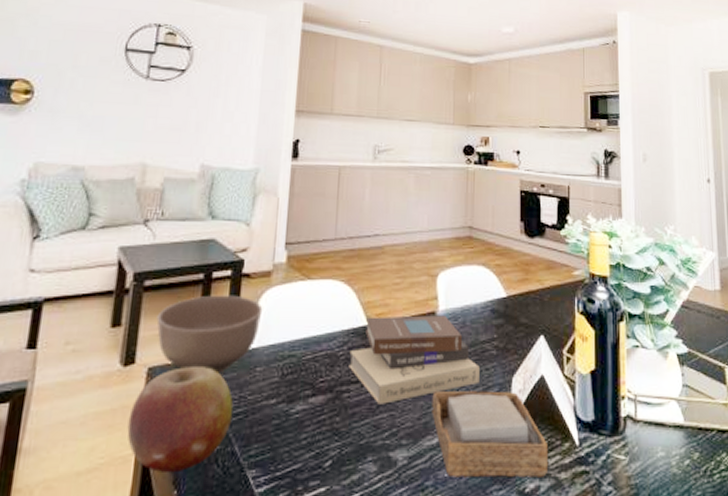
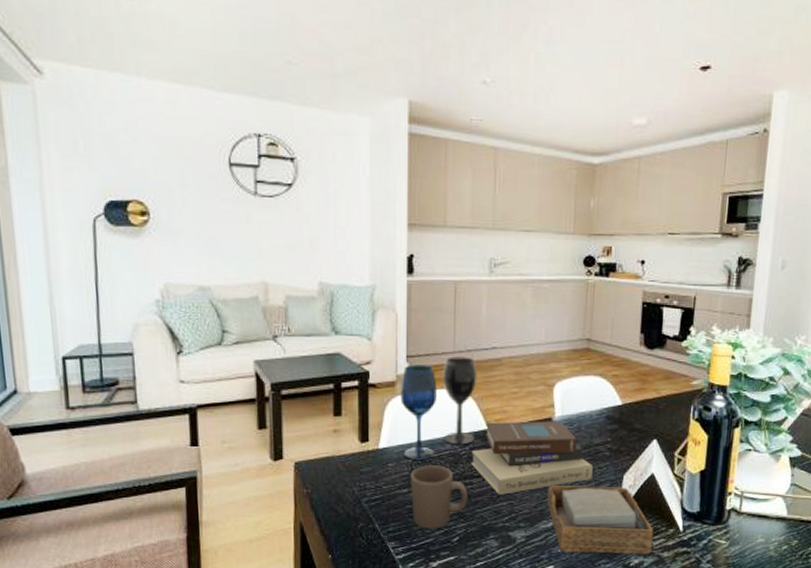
fruit: present [127,367,234,472] -> none [284,462,372,541]
bowl: present [156,295,263,374] -> none [296,402,390,468]
wineglass: none [274,252,316,363] -> present [400,365,437,460]
mug: none [279,369,344,451] -> present [410,465,467,529]
wine glass: none [319,244,359,344] -> present [443,357,478,445]

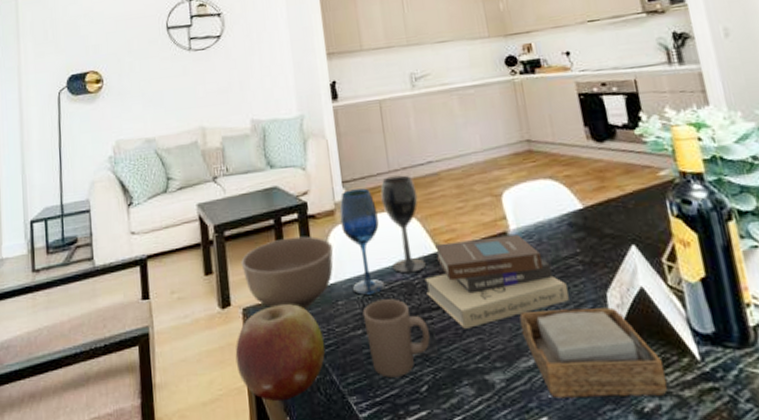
fruit: none [284,462,372,541] -> present [235,304,325,401]
bowl: none [296,402,390,468] -> present [241,236,334,310]

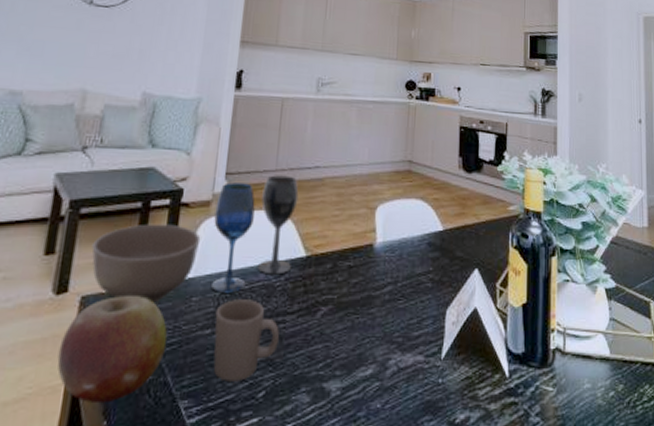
books: present [424,234,569,329] -> none [285,247,415,335]
napkin holder: present [519,307,668,399] -> none [366,323,480,409]

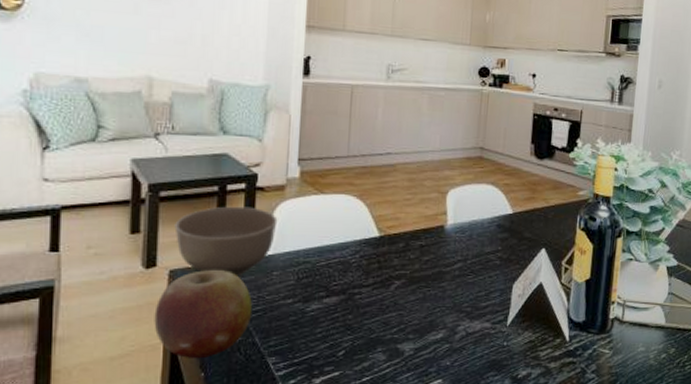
wineglass: present [210,182,255,293] -> none [289,168,329,268]
mug: present [213,299,279,382] -> none [295,274,356,343]
wine glass: present [257,175,299,275] -> none [333,161,371,253]

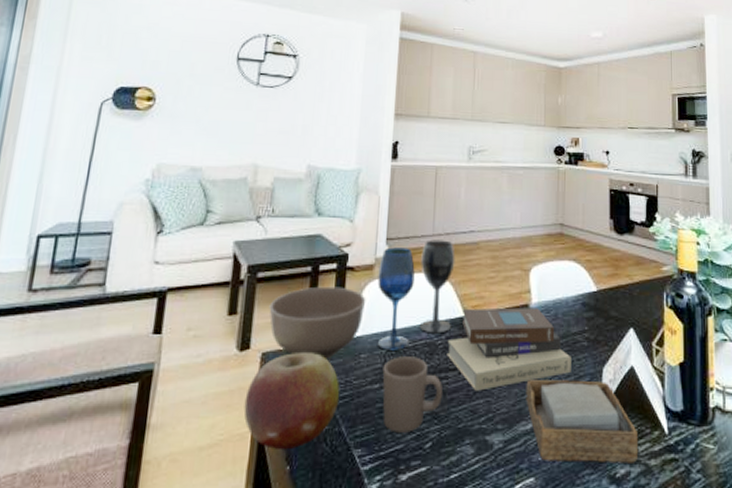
wineglass: none [289,168,329,268] -> present [377,247,415,350]
mug: none [295,274,356,343] -> present [382,356,442,433]
wine glass: none [333,161,371,253] -> present [419,240,455,334]
books: none [360,228,483,305] -> present [447,307,571,391]
napkin holder: none [437,295,542,367] -> present [526,380,639,464]

